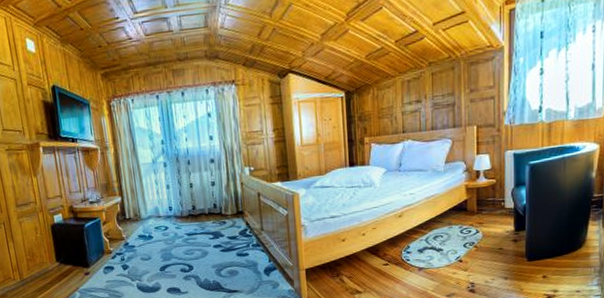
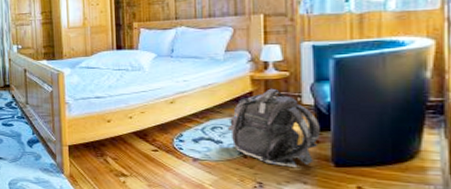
backpack: none [446,195,518,266] -> present [227,88,320,167]

